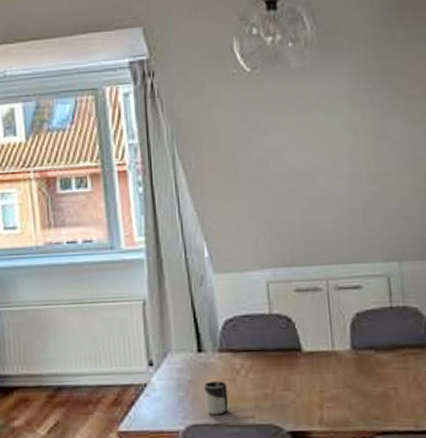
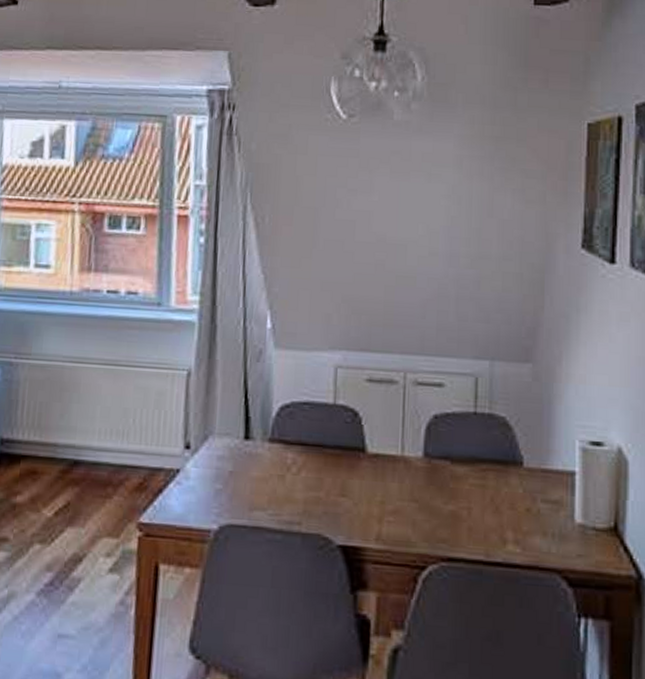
cup: present [203,381,229,415] -> none [245,475,274,516]

